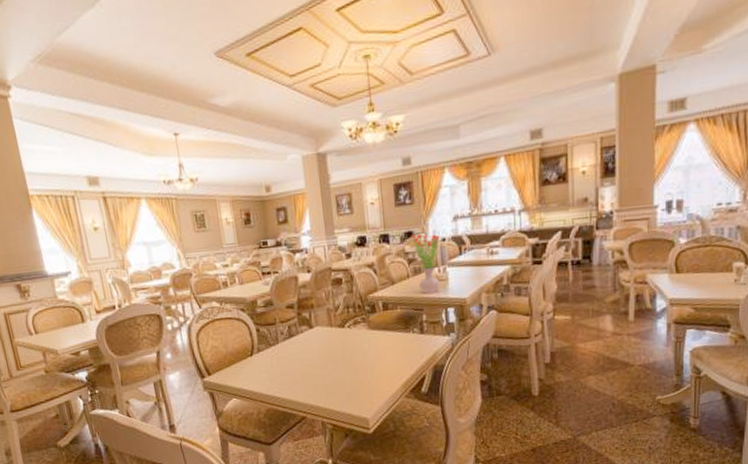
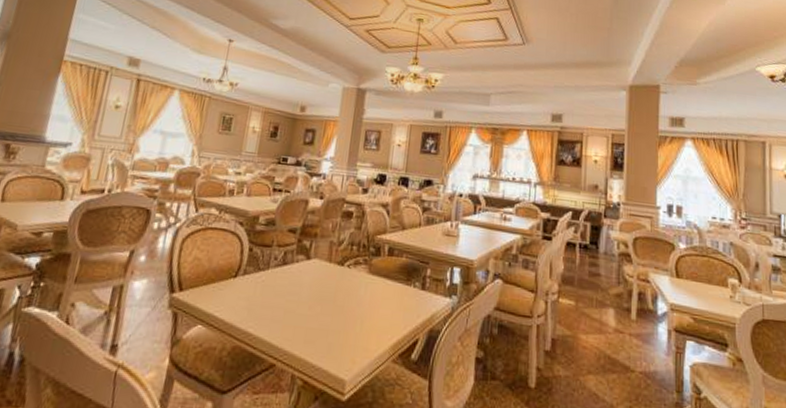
flower arrangement: present [409,234,441,294] -> none [427,184,458,248]

